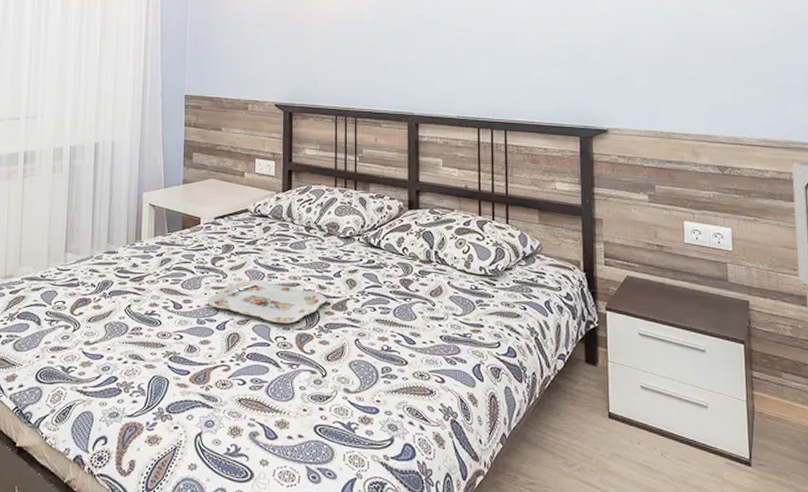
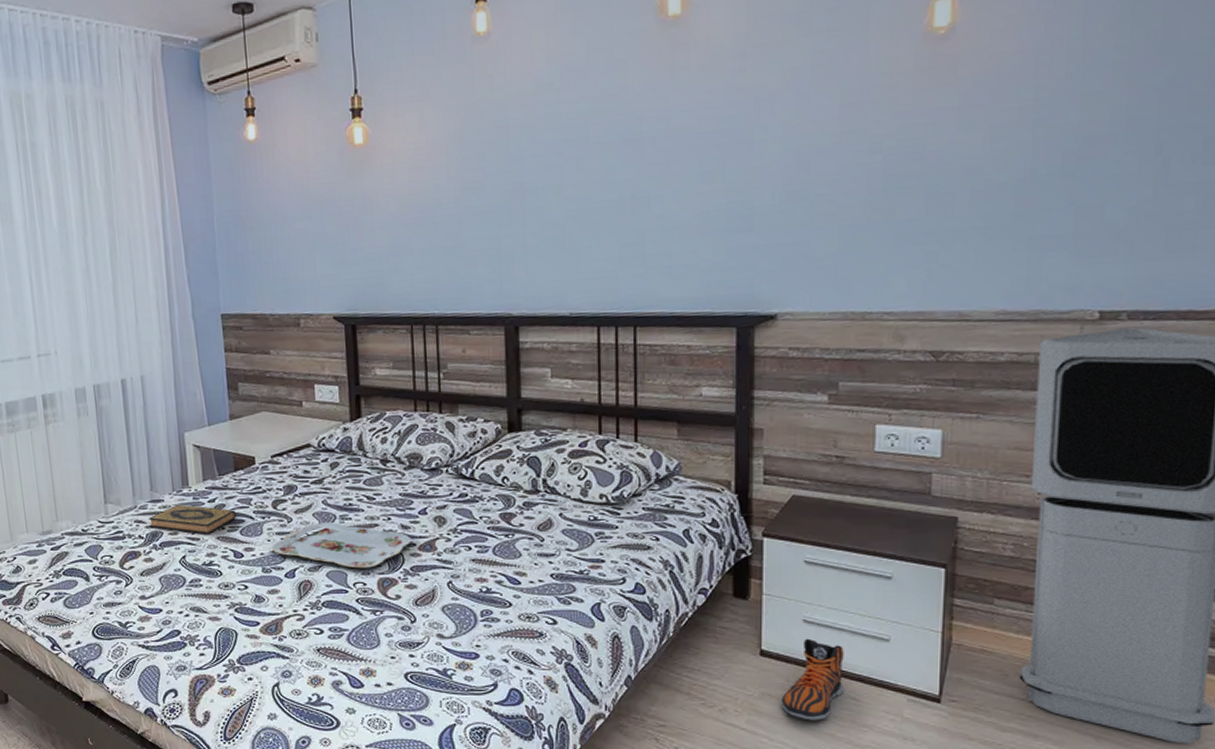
hardback book: none [102,256,179,285] -> present [148,504,236,534]
sneaker: none [627,403,677,481] -> present [781,638,845,721]

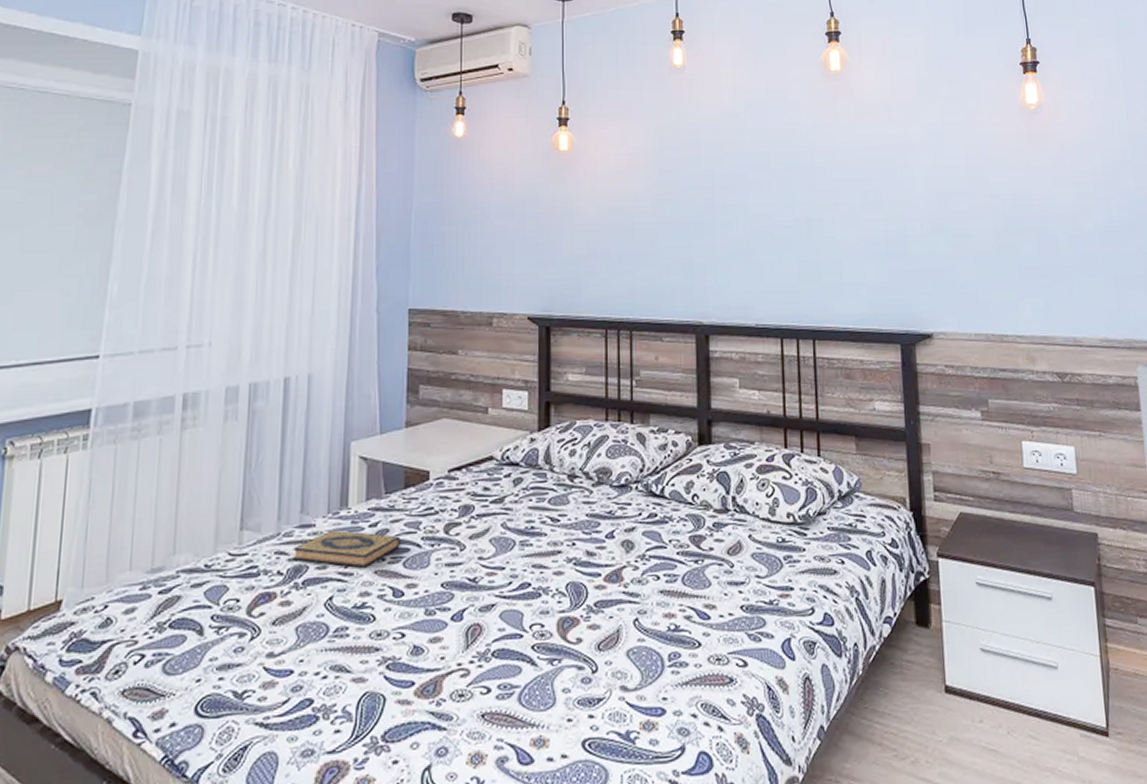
serving tray: present [271,522,412,569] -> none [438,549,597,606]
sneaker: present [781,638,845,721] -> none [968,669,1025,768]

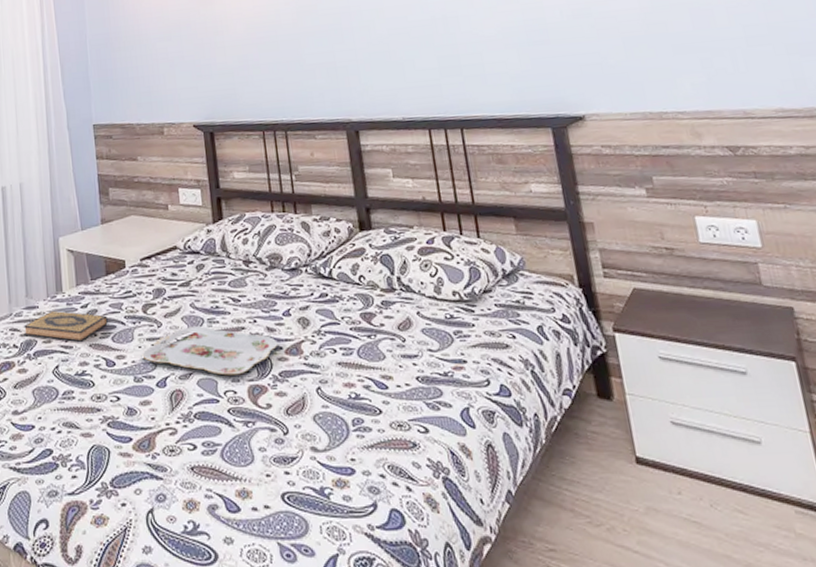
serving tray: none [438,549,597,606] -> present [142,326,278,376]

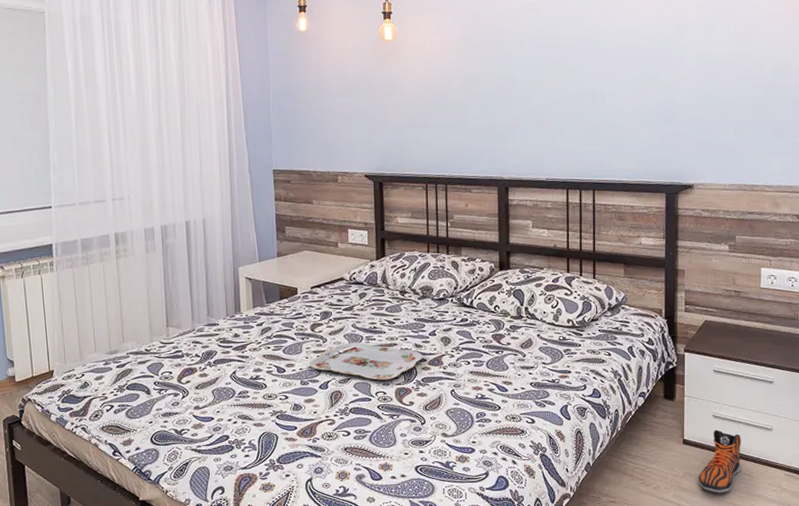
hardback book: present [23,310,108,342] -> none [204,327,280,353]
sneaker: none [667,442,730,540] -> present [698,429,742,493]

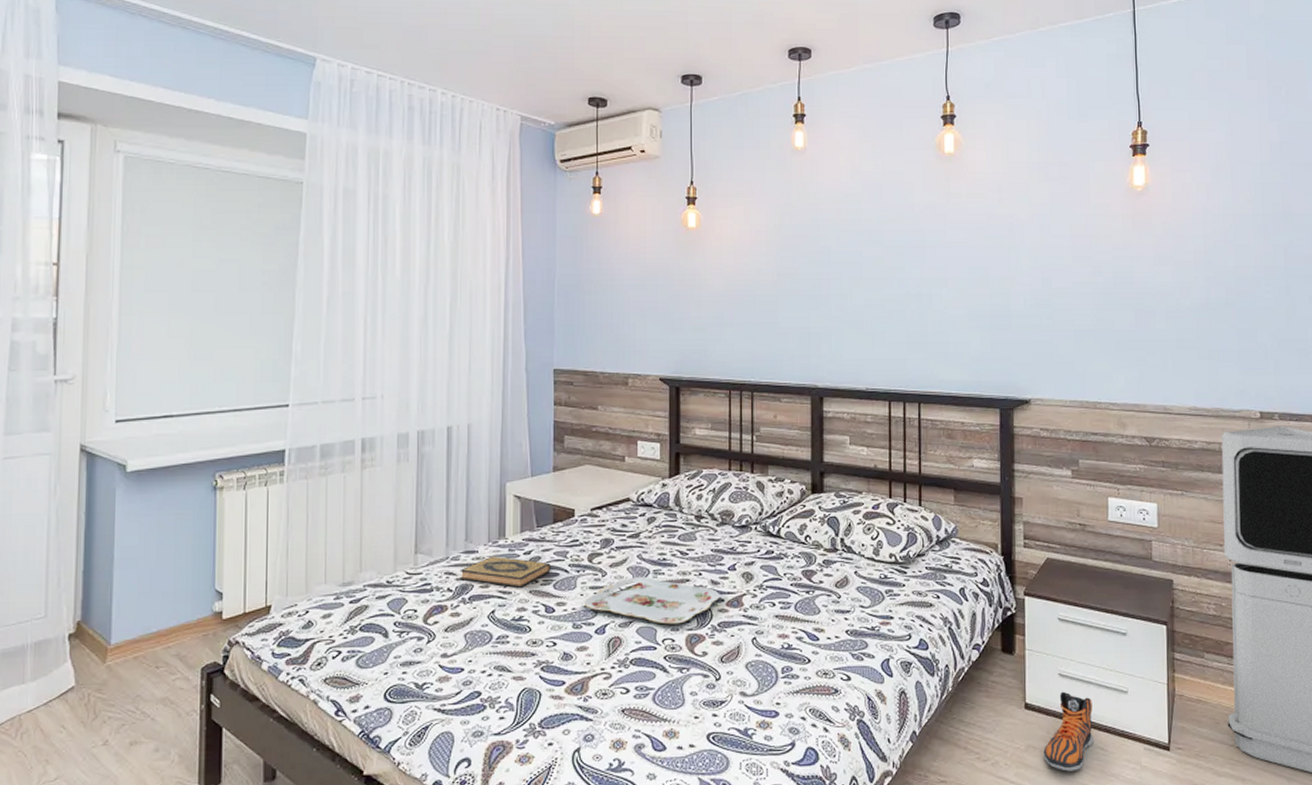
hardback book: none [204,327,280,353] -> present [459,556,551,588]

